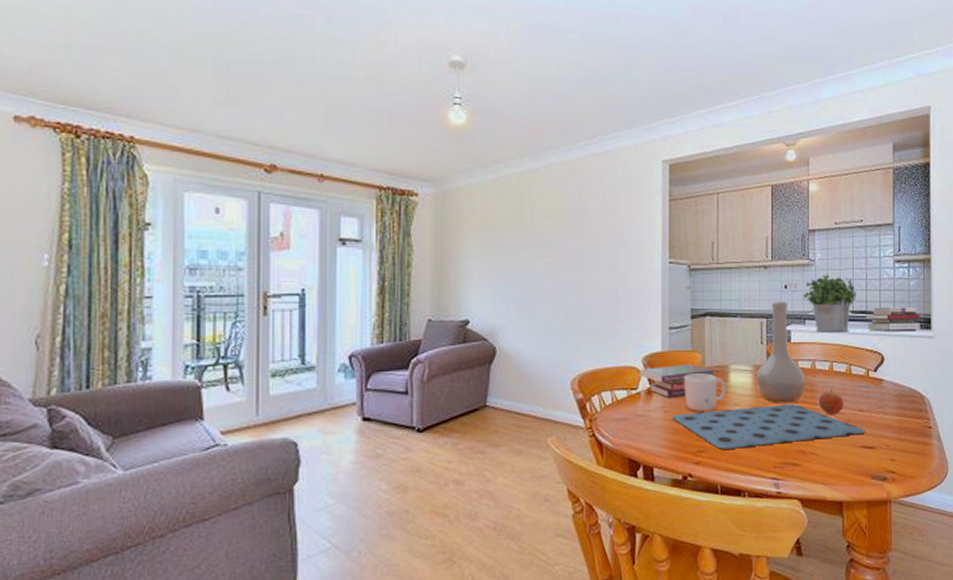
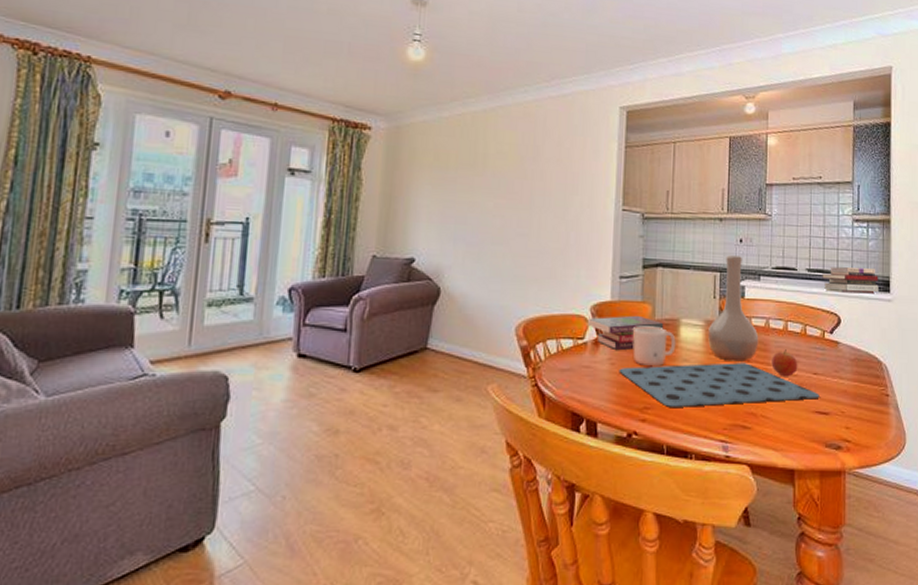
potted plant: present [803,274,856,332] -> none [758,230,813,291]

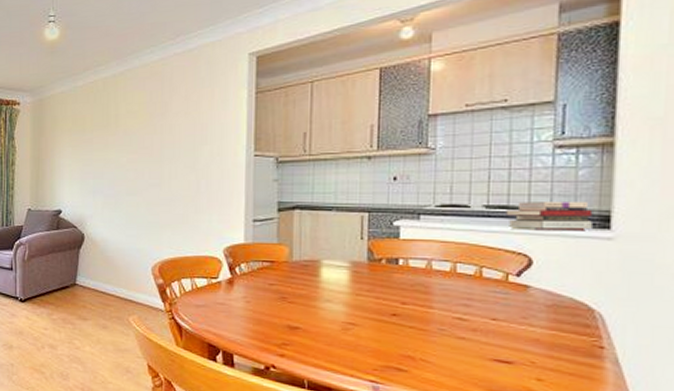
books: present [587,315,664,351] -> none [220,256,303,290]
placemat: present [619,363,820,407] -> none [254,304,500,347]
mug: present [632,326,676,367] -> none [269,266,317,306]
vase: present [707,255,759,362] -> none [353,195,418,304]
fruit: present [771,349,798,377] -> none [434,292,470,322]

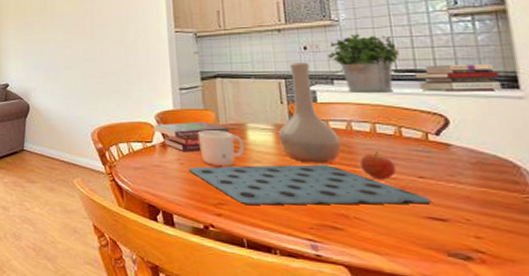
books: none [220,256,303,290] -> present [153,121,230,153]
placemat: none [254,304,500,347] -> present [188,164,431,205]
mug: none [269,266,317,306] -> present [199,130,245,167]
vase: none [353,195,418,304] -> present [277,62,341,164]
potted plant: none [418,164,494,230] -> present [327,33,399,92]
fruit: none [434,292,470,322] -> present [360,152,396,180]

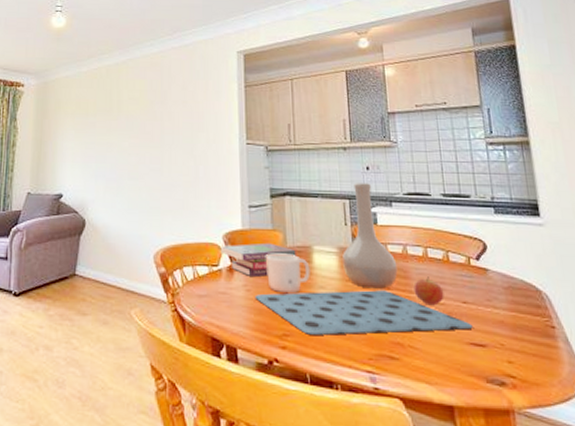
potted plant: present [327,33,399,92] -> none [387,156,447,216]
books: present [414,64,501,92] -> none [459,191,526,218]

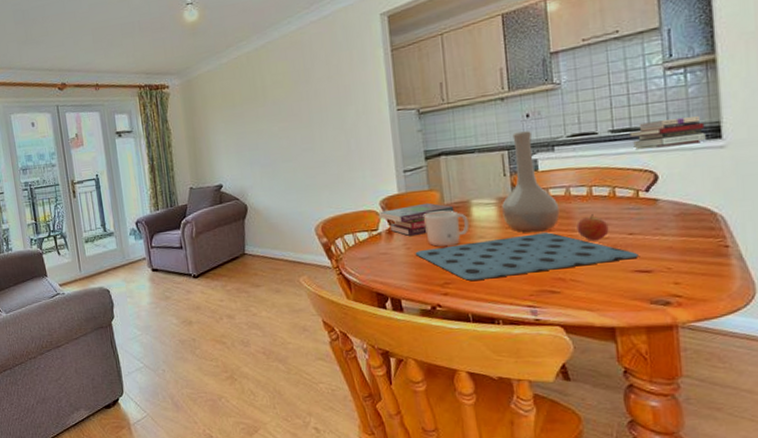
books: none [459,191,526,218] -> present [629,116,706,150]

